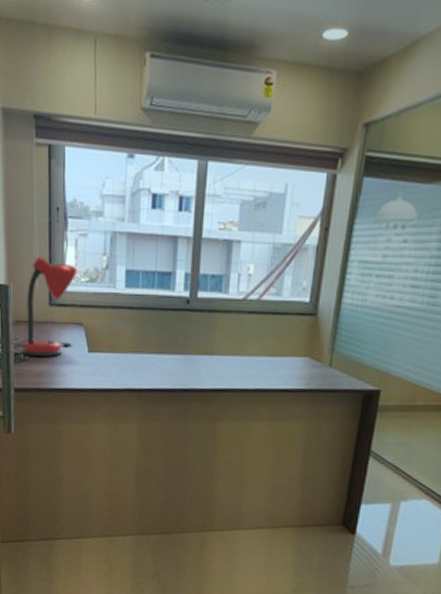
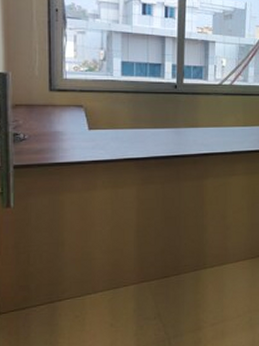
desk lamp: present [15,256,78,357] -> none [14,48,78,135]

